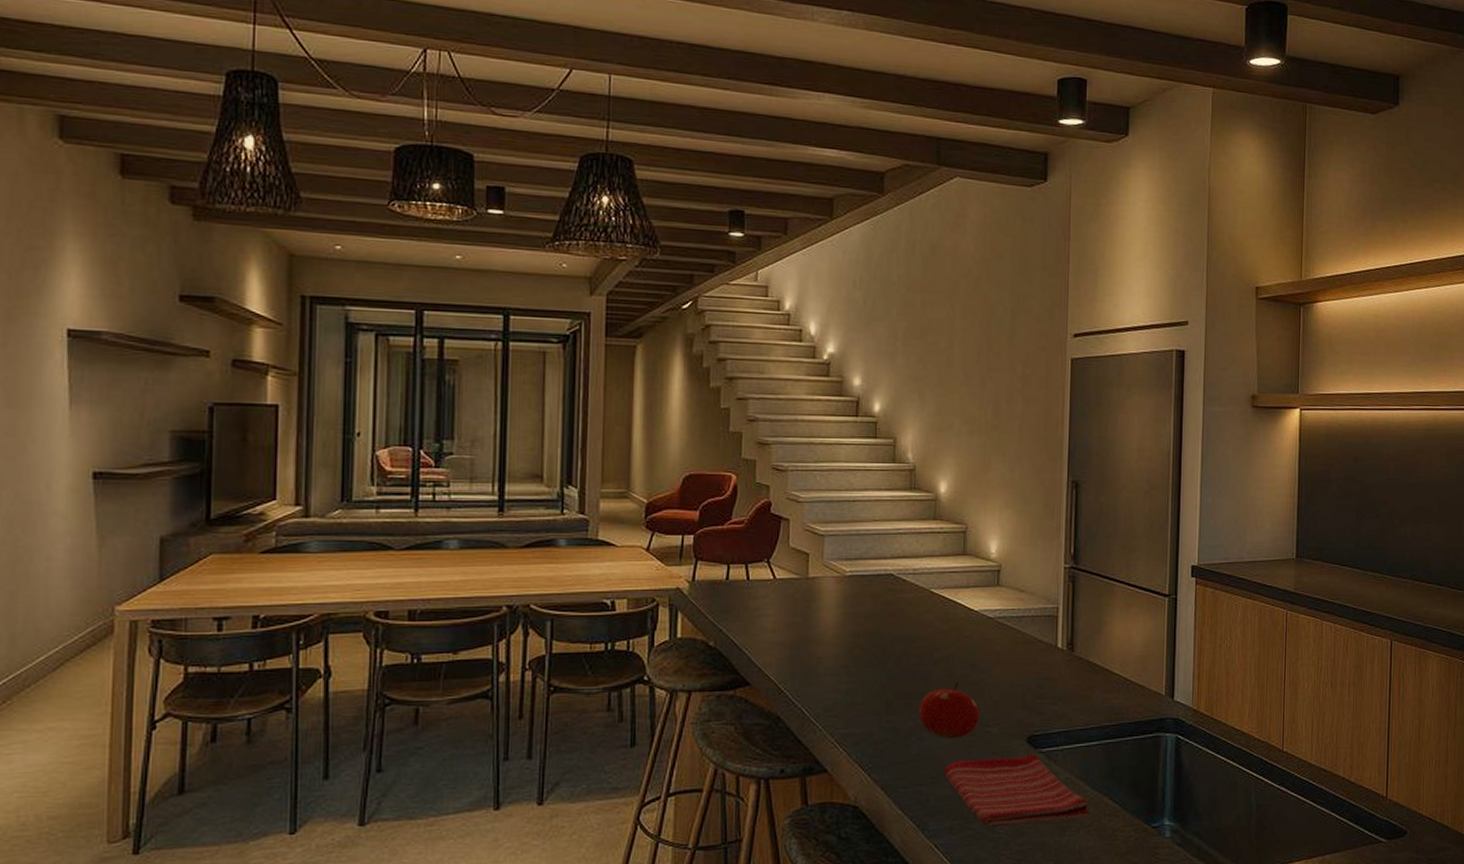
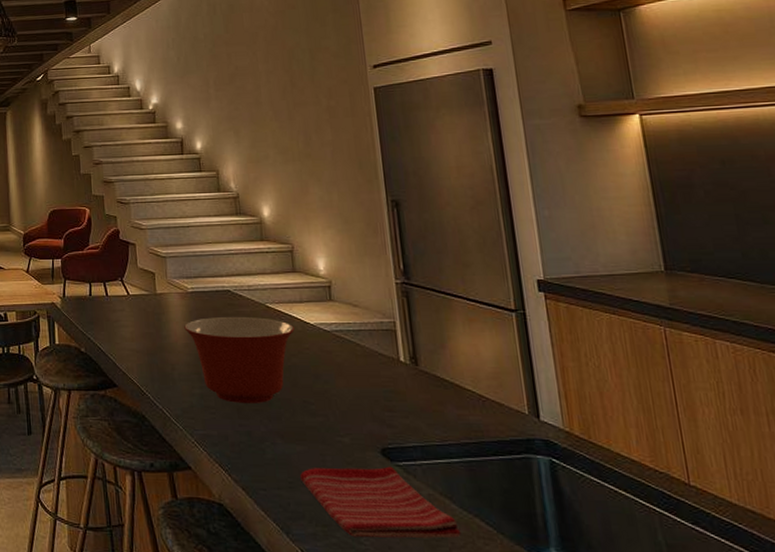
mixing bowl: none [837,603,957,697] -> present [184,316,294,403]
fruit: present [919,682,980,739] -> none [269,392,330,446]

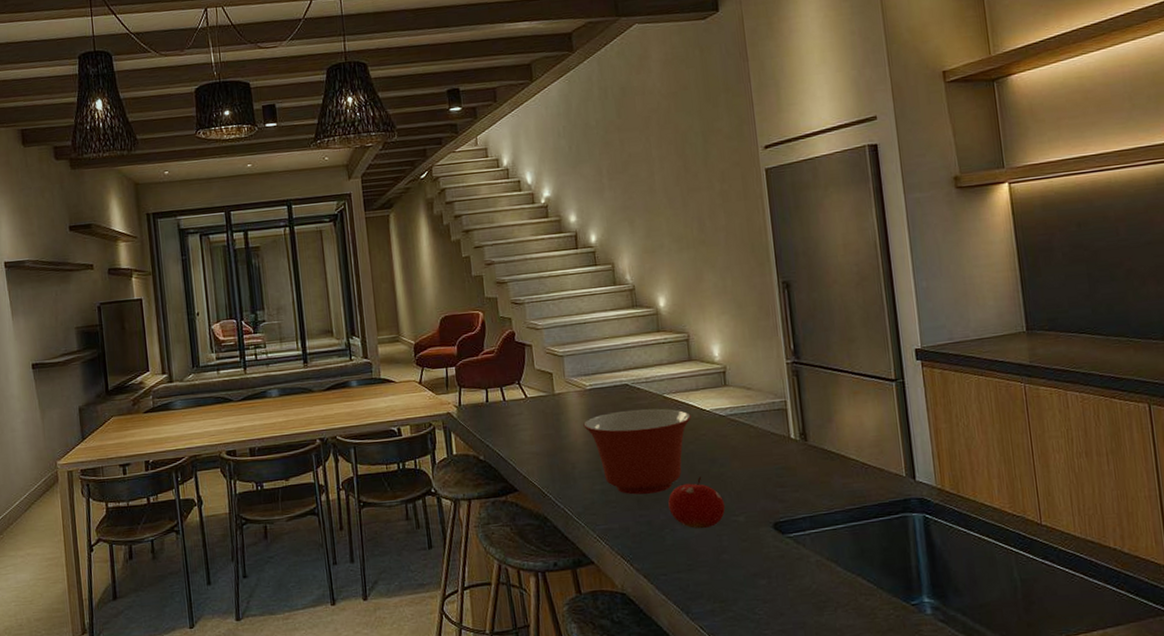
fruit: none [269,392,330,446] -> present [668,477,726,529]
dish towel: present [300,466,461,538] -> none [698,538,845,609]

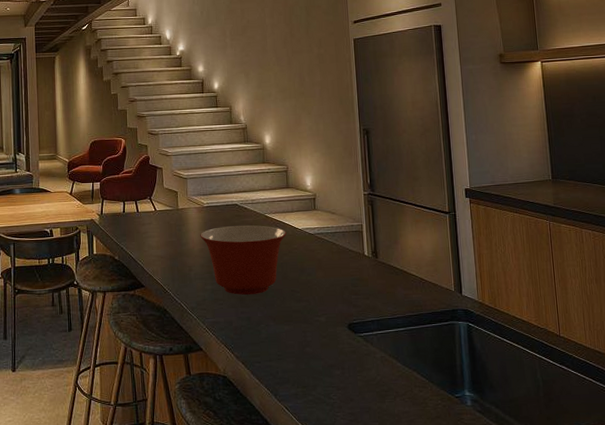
fruit: present [668,477,726,529] -> none [265,283,311,326]

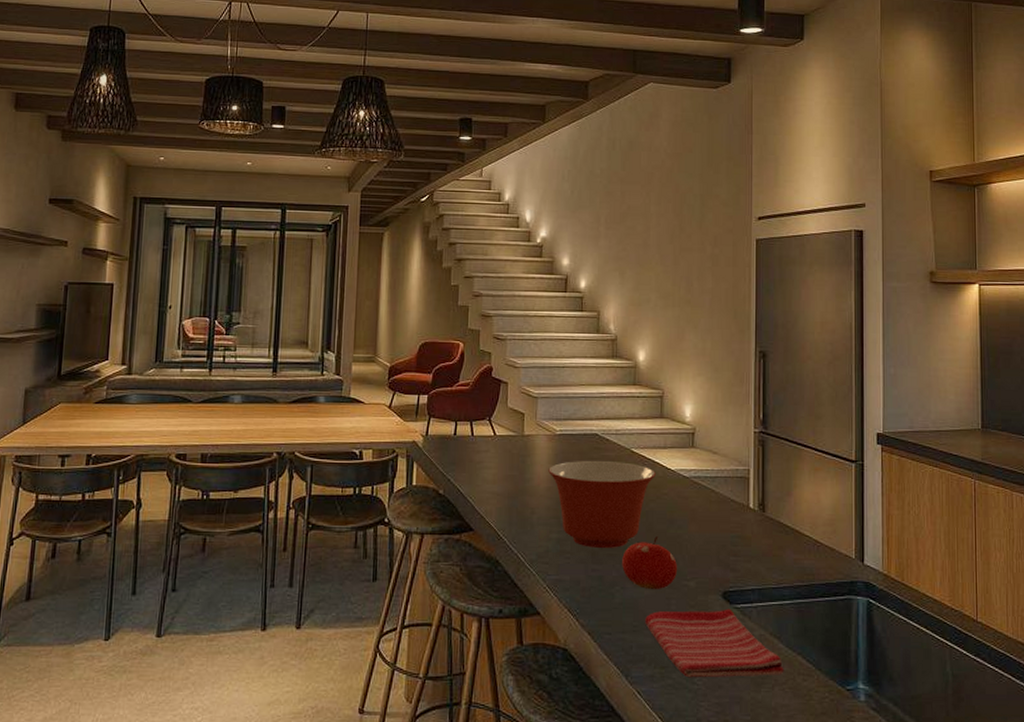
fruit: none [265,283,311,326] -> present [622,536,678,590]
dish towel: none [287,337,403,394] -> present [645,608,784,678]

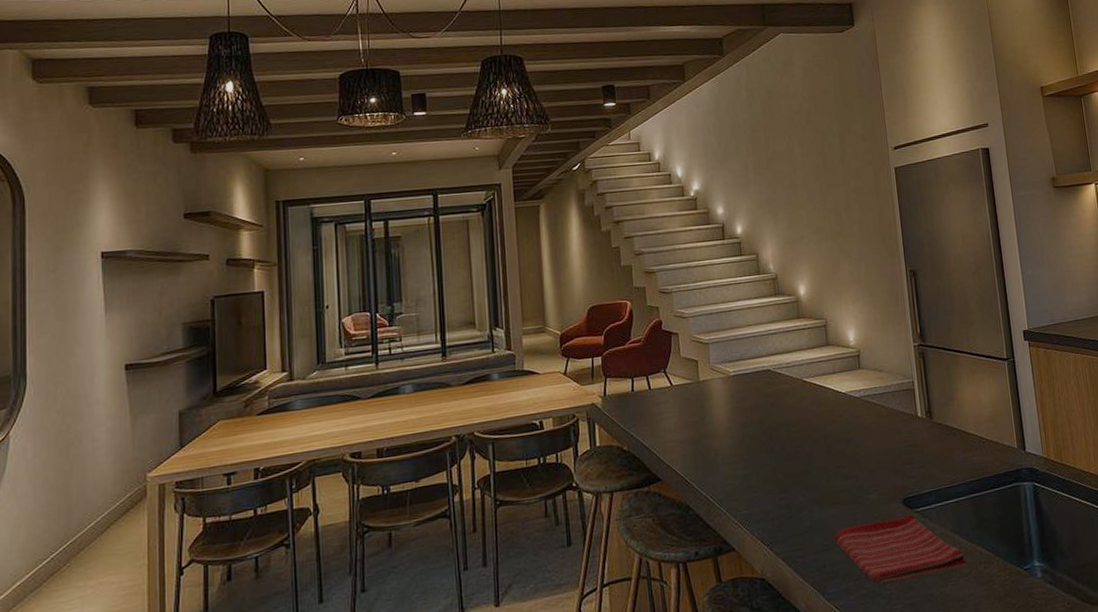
mixing bowl: present [548,460,656,548] -> none [727,392,828,479]
fruit: present [622,536,678,590] -> none [806,457,860,509]

